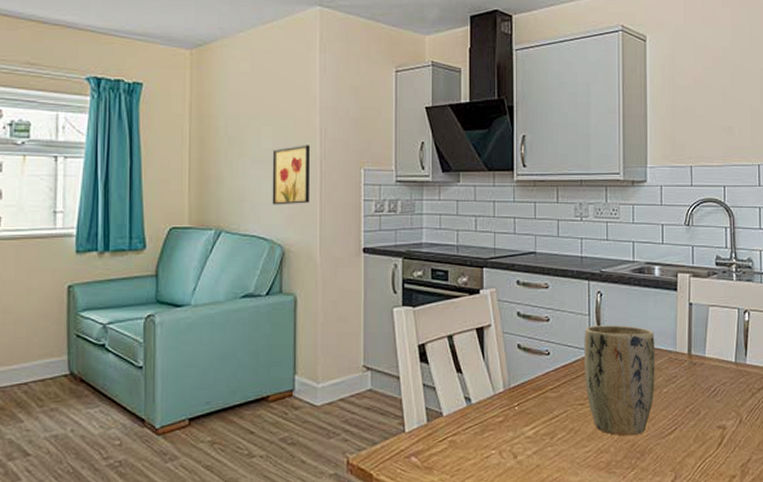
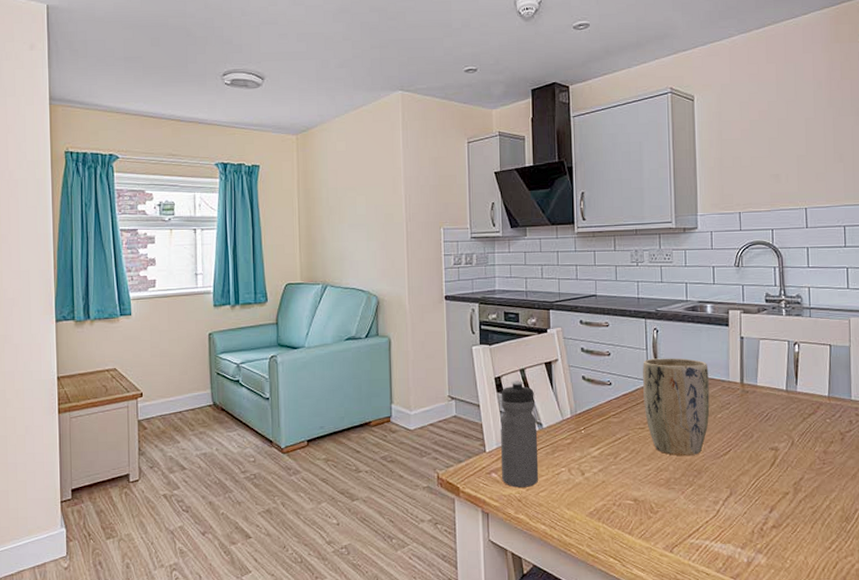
wall art: present [272,145,310,205] -> none [366,210,398,262]
water bottle: none [423,349,465,474] -> present [500,380,539,488]

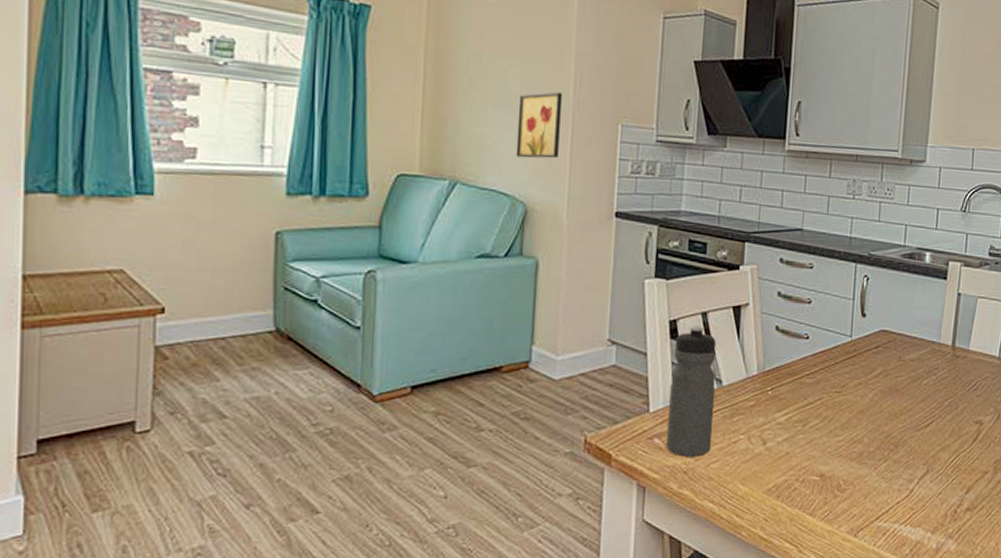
wall art: none [366,210,398,262] -> present [516,92,562,159]
plant pot: present [642,358,710,456] -> none [843,310,920,427]

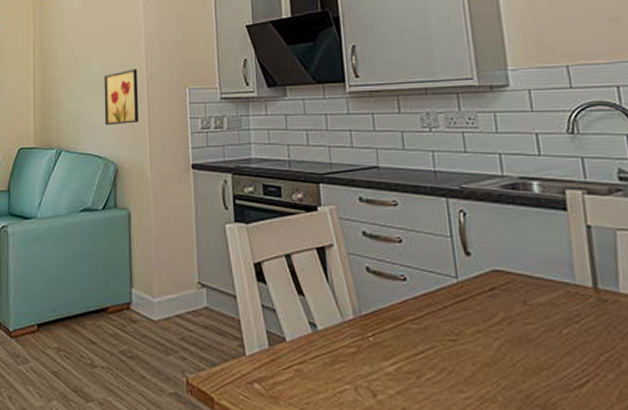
water bottle: present [666,326,717,457] -> none [262,268,316,406]

